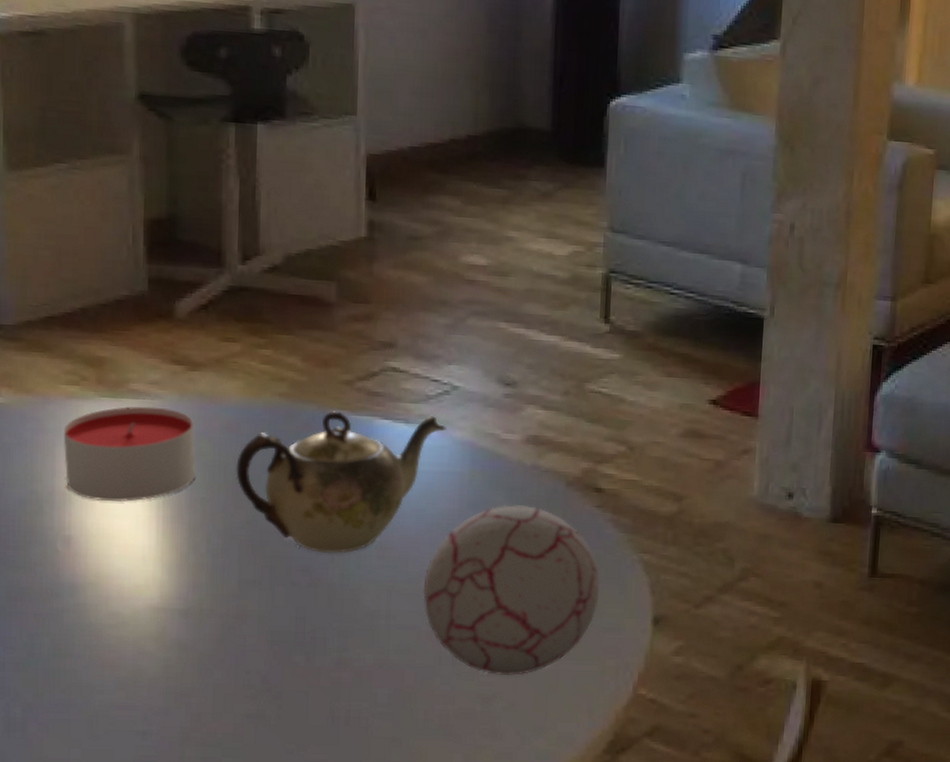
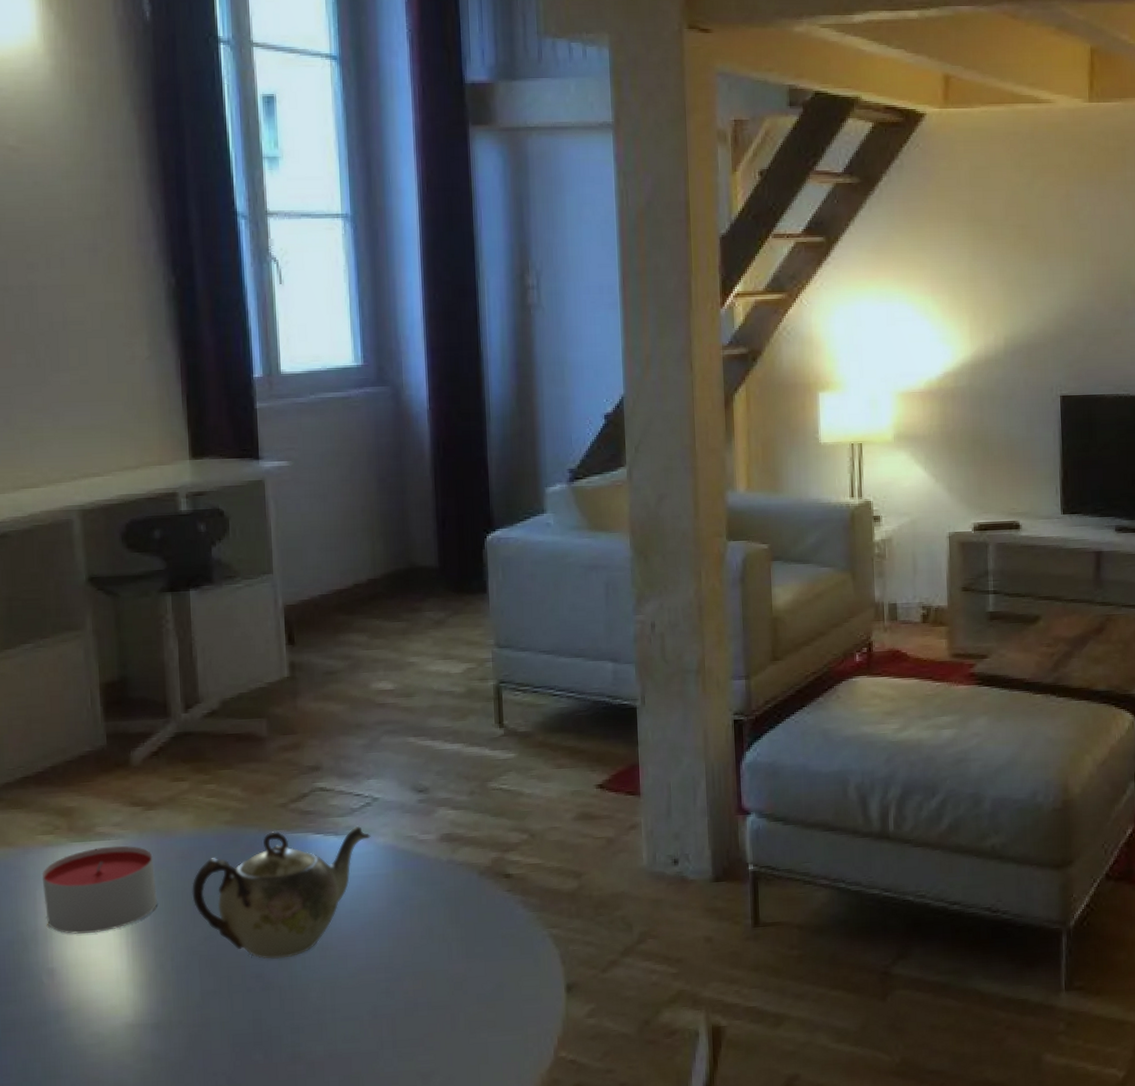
decorative ball: present [423,505,601,676] -> none [362,896,517,1054]

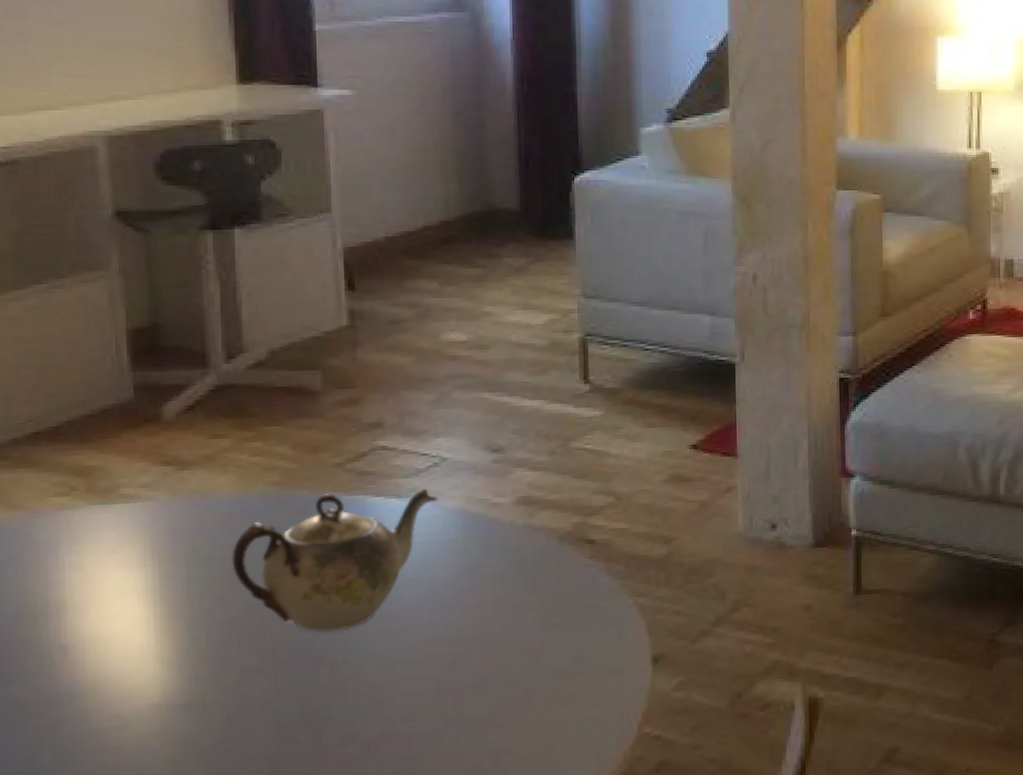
candle: present [41,845,158,934] -> none [54,509,192,607]

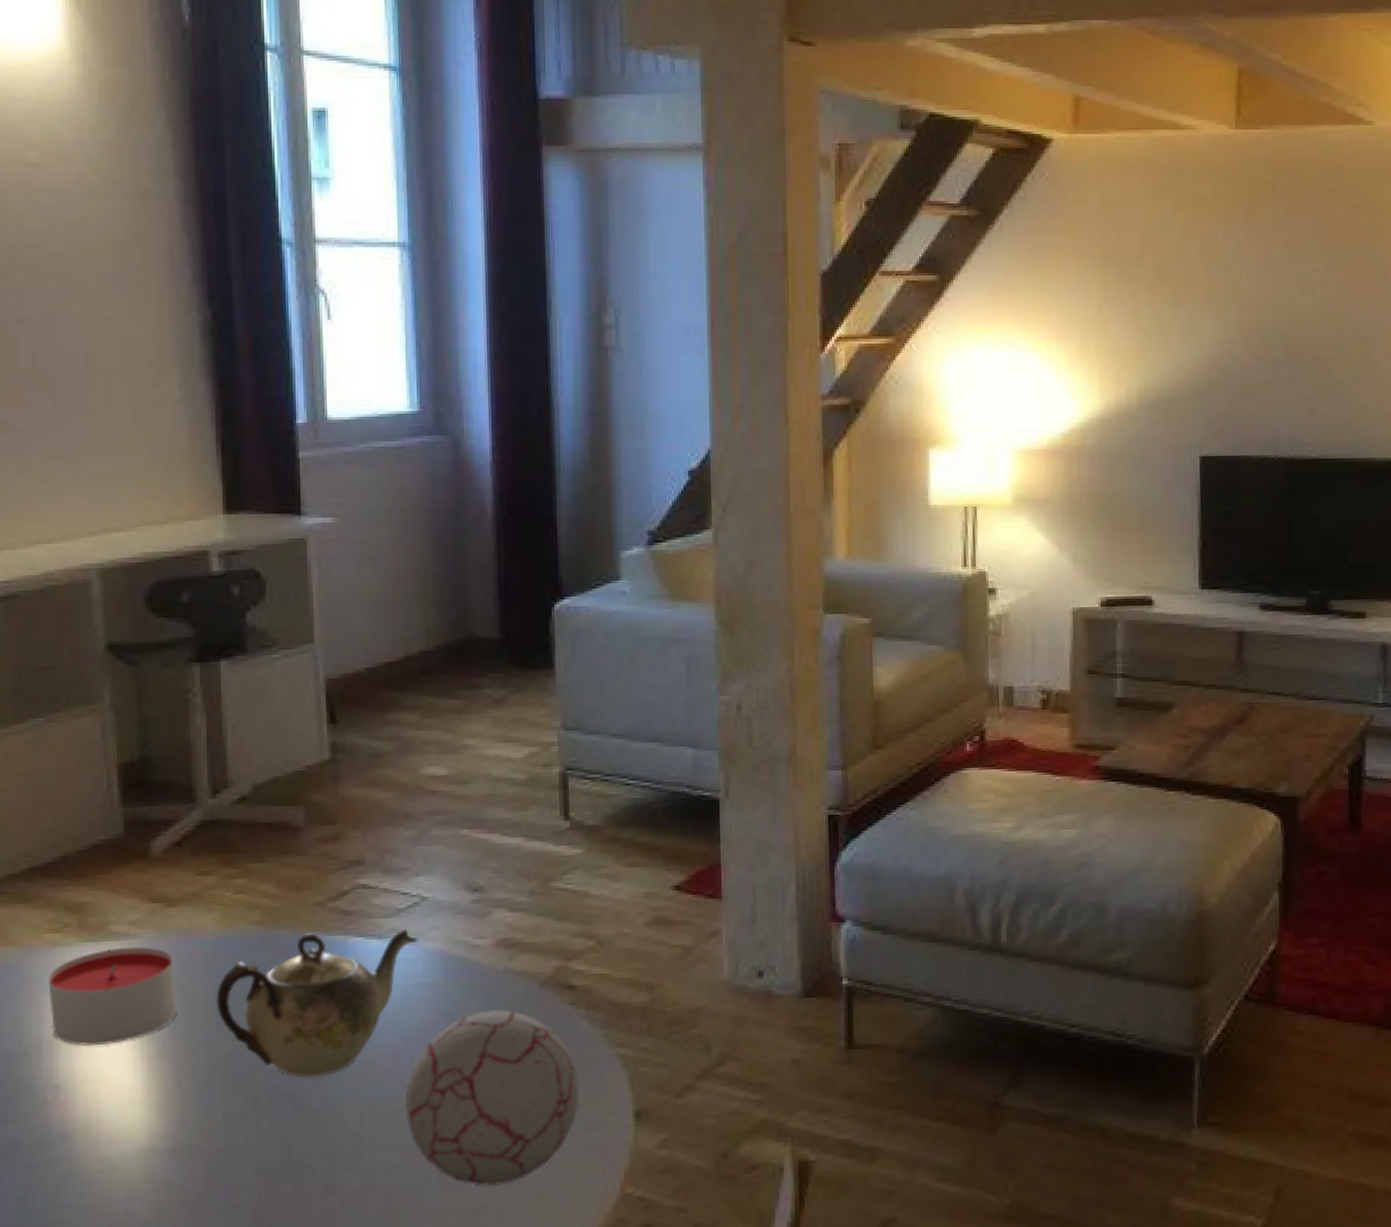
candle: none [54,509,192,607] -> present [48,946,178,1046]
decorative ball: none [425,564,599,731] -> present [405,1010,580,1187]

